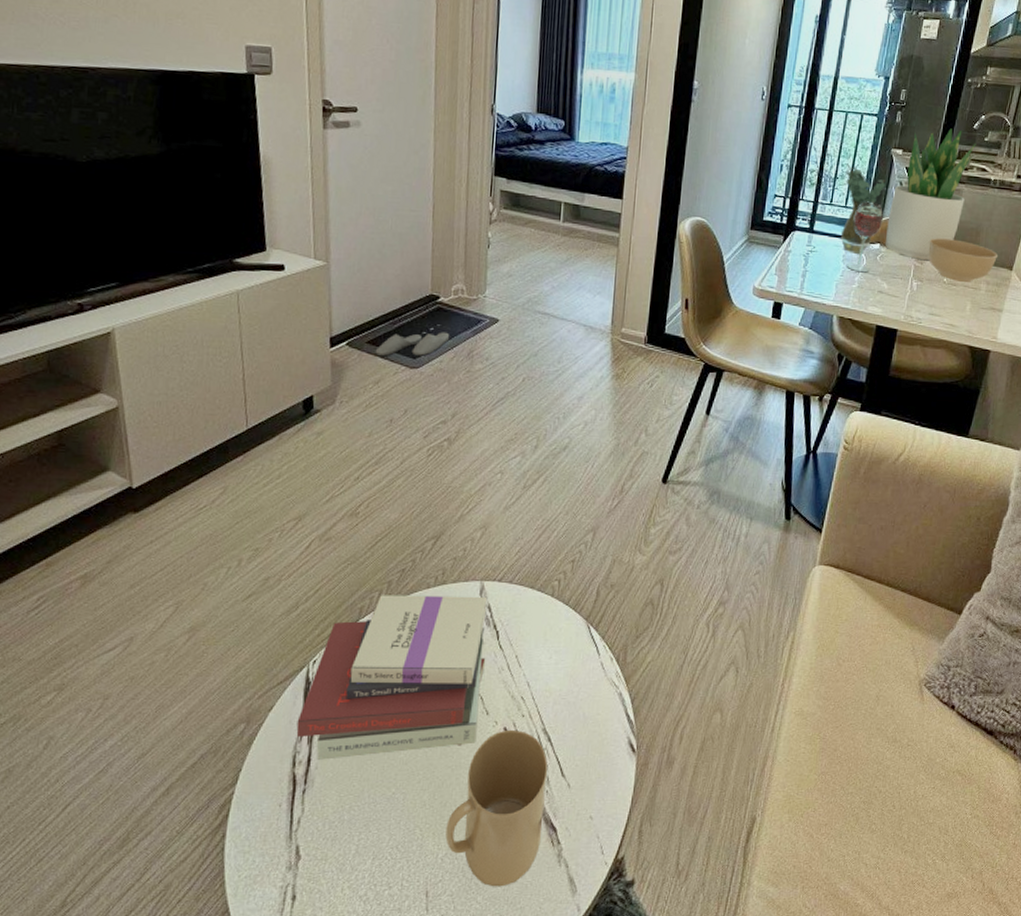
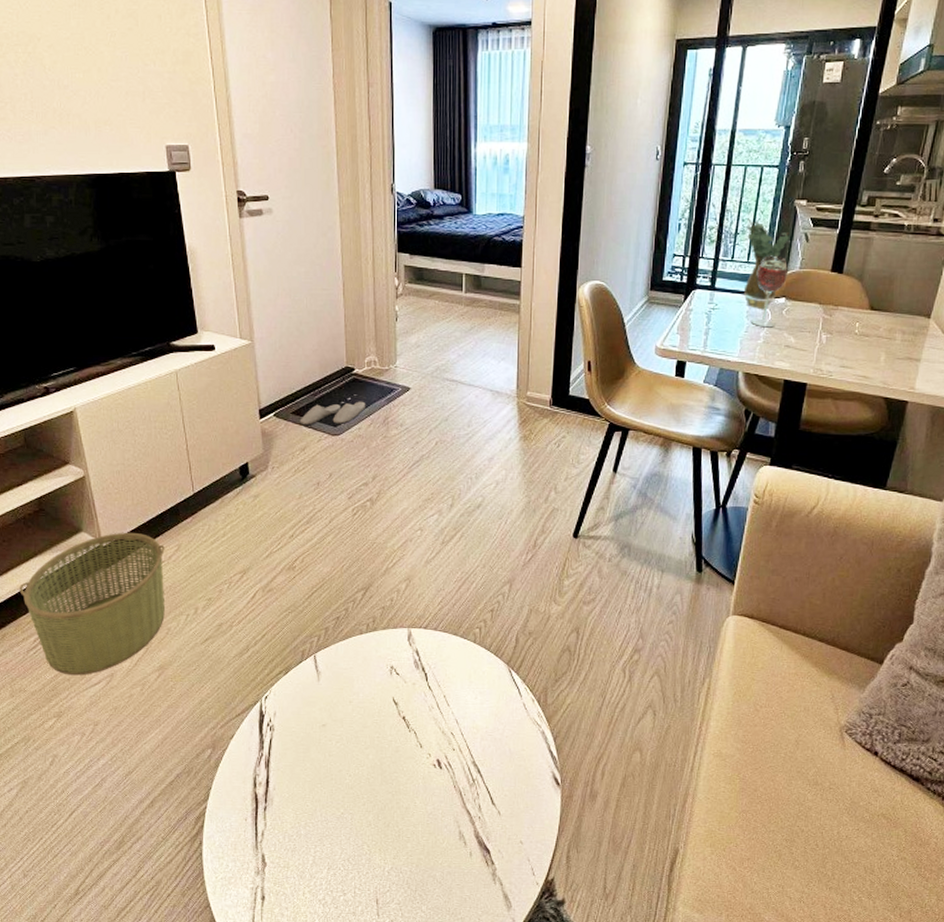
basket: none [24,472,208,640] -> present [19,532,166,676]
books: present [296,595,488,760] -> none [255,640,417,782]
mug: present [445,729,548,887] -> none [390,761,479,899]
planter: present [884,128,976,261] -> none [790,174,887,313]
bowl: present [928,238,999,282] -> none [837,289,915,332]

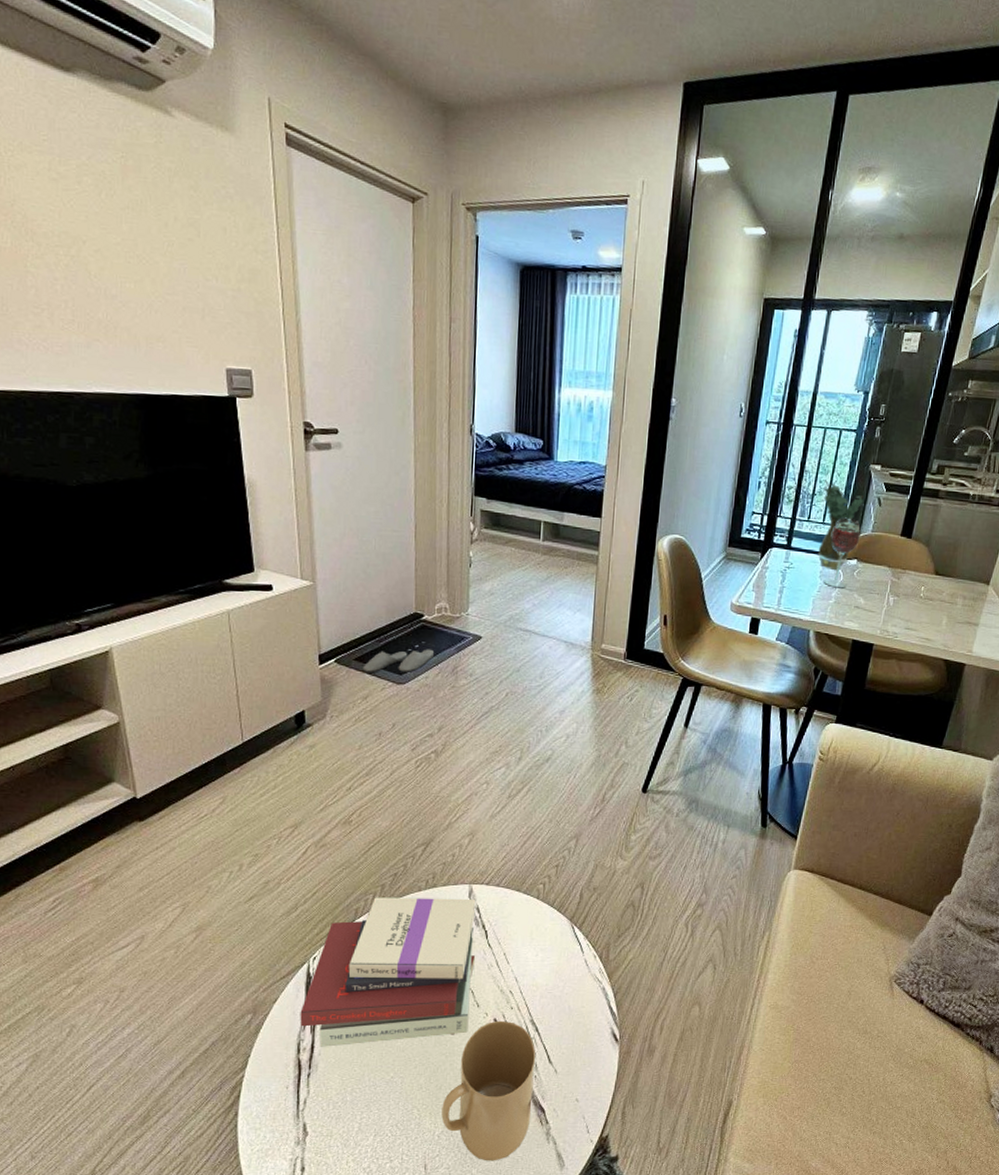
basket: present [19,532,166,676] -> none [38,783,208,938]
books: none [255,640,417,782] -> present [300,897,476,1047]
mug: none [390,761,479,899] -> present [441,1020,536,1161]

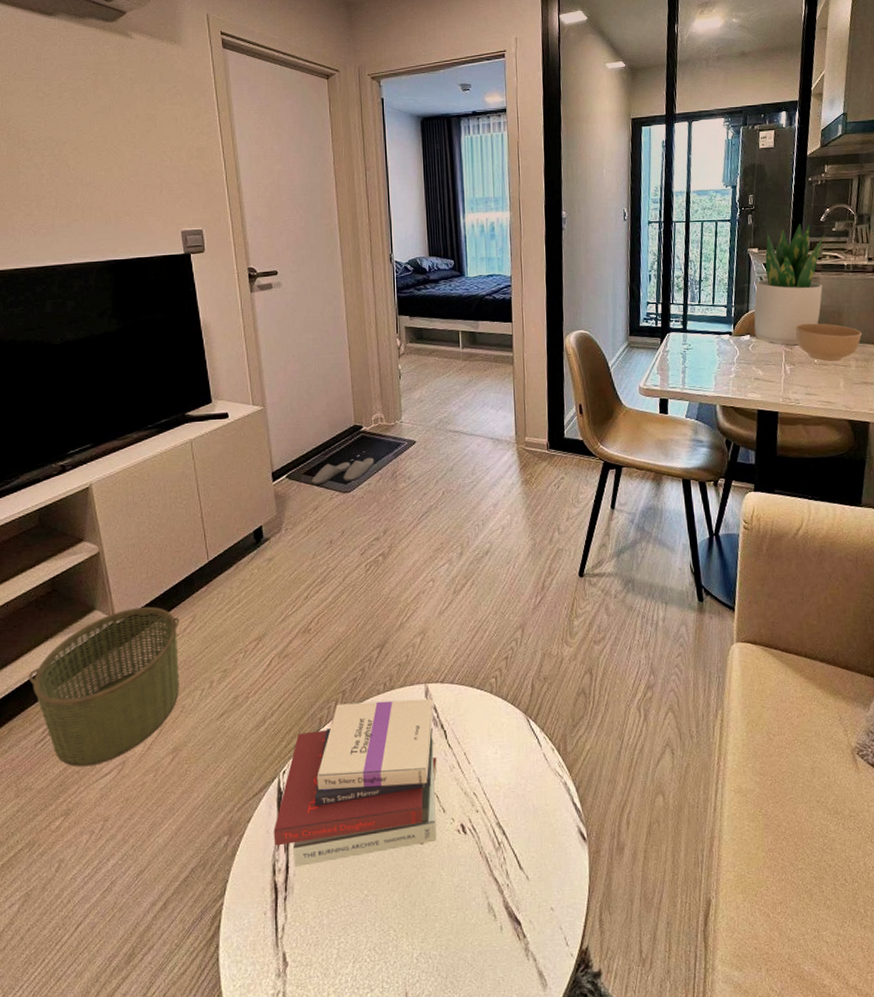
basket: none [38,783,208,938] -> present [29,606,180,767]
mug: present [441,1020,536,1161] -> none [418,825,508,985]
vase: present [817,480,864,570] -> none [708,267,747,347]
wineglass: present [824,517,861,588] -> none [722,298,749,363]
planter: none [862,443,956,576] -> present [753,224,825,346]
bowl: none [905,553,976,597] -> present [795,323,863,361]

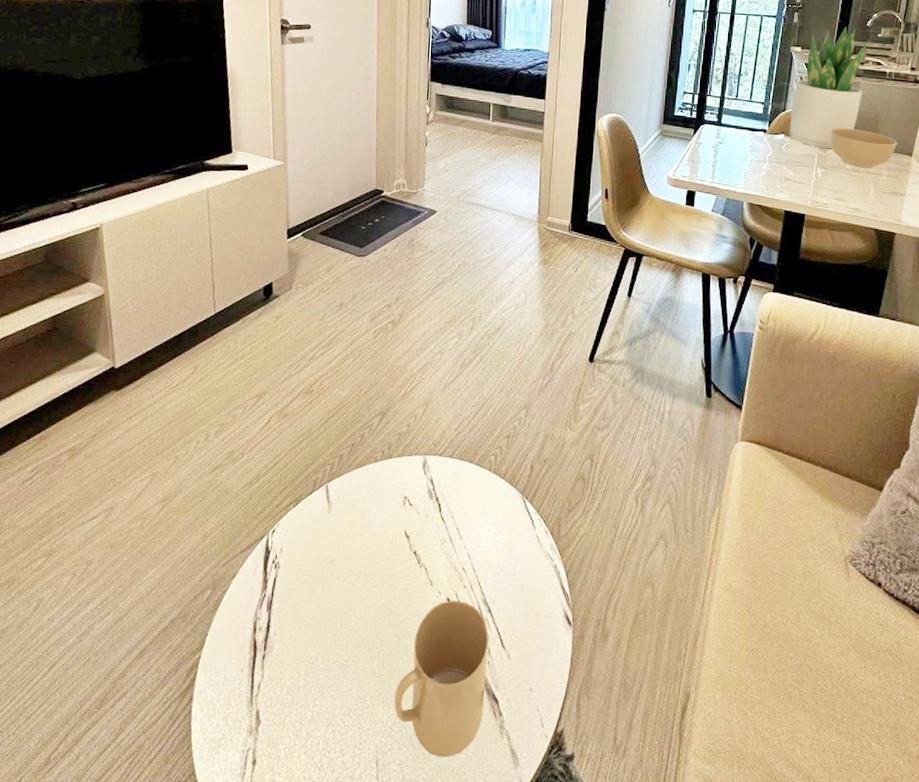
basket: present [29,606,180,767] -> none [22,353,181,509]
books: present [273,698,438,867] -> none [257,468,430,626]
slippers: present [311,457,375,484] -> none [327,223,393,245]
mug: none [418,825,508,985] -> present [394,600,489,757]

